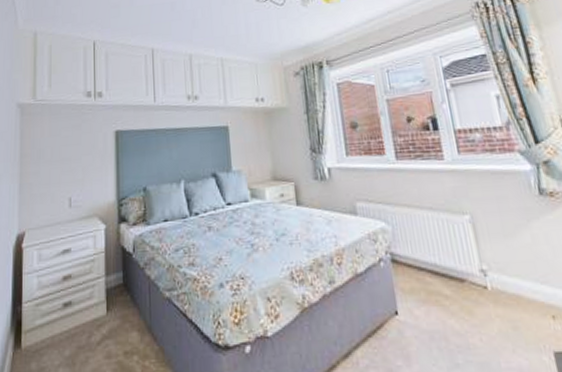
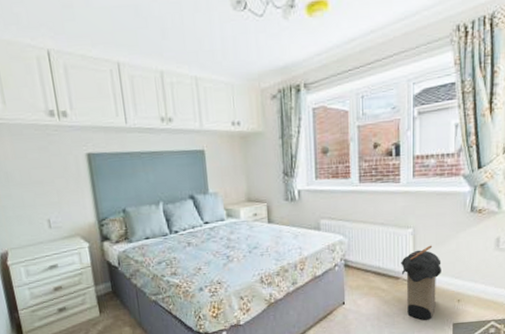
laundry hamper: none [462,237,523,345] -> present [401,245,441,320]

